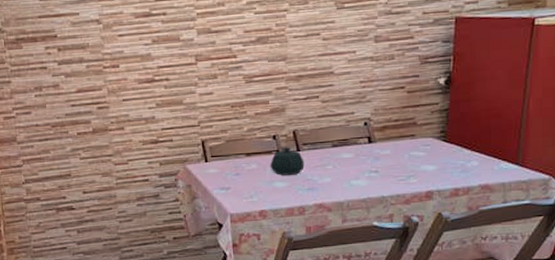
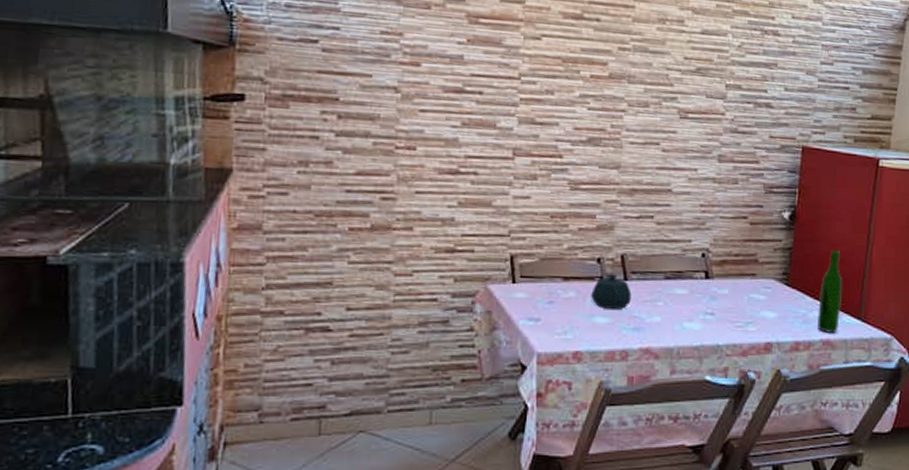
wine bottle: none [476,106,500,180] -> present [818,250,843,334]

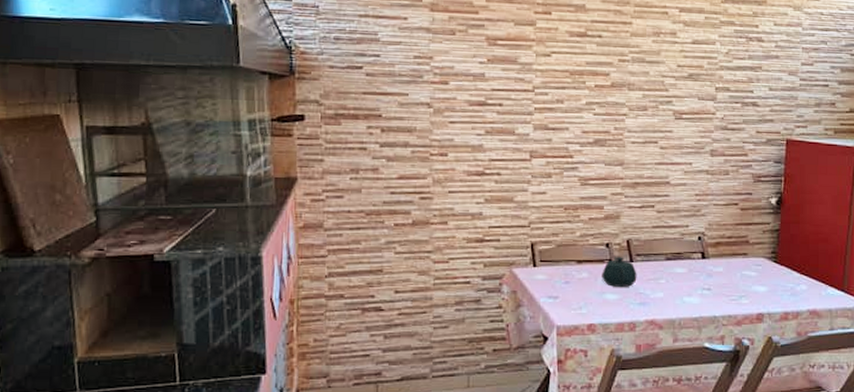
wine bottle: present [818,250,843,334] -> none [805,231,827,305]

